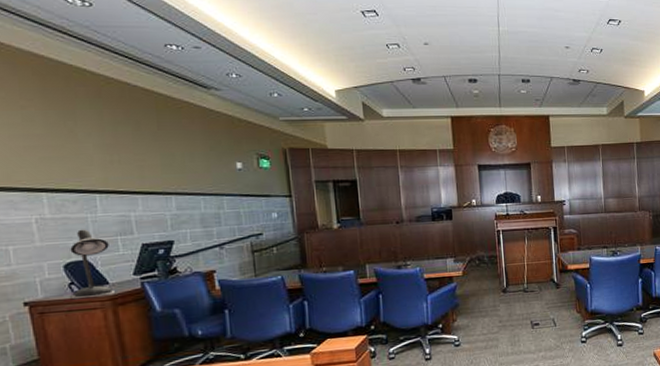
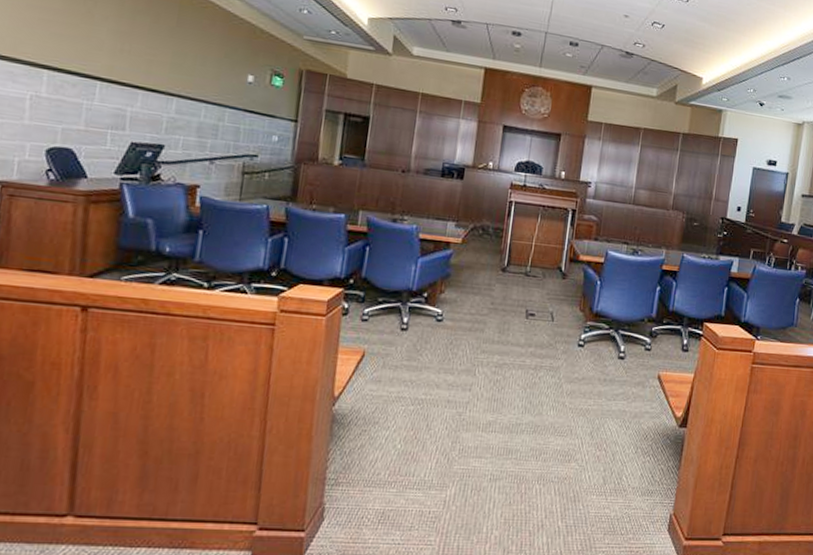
desk lamp: present [70,229,116,300] -> none [46,115,98,191]

